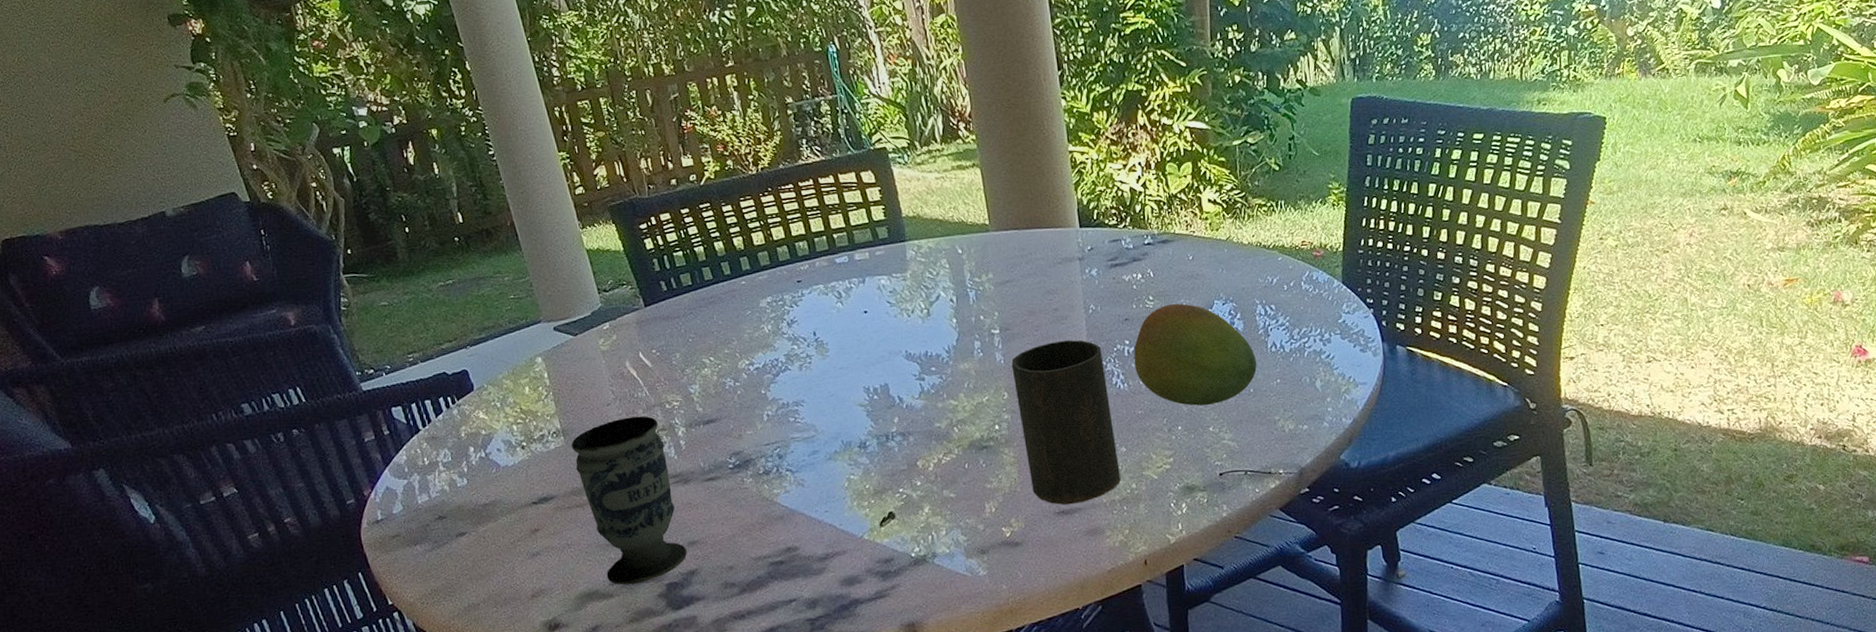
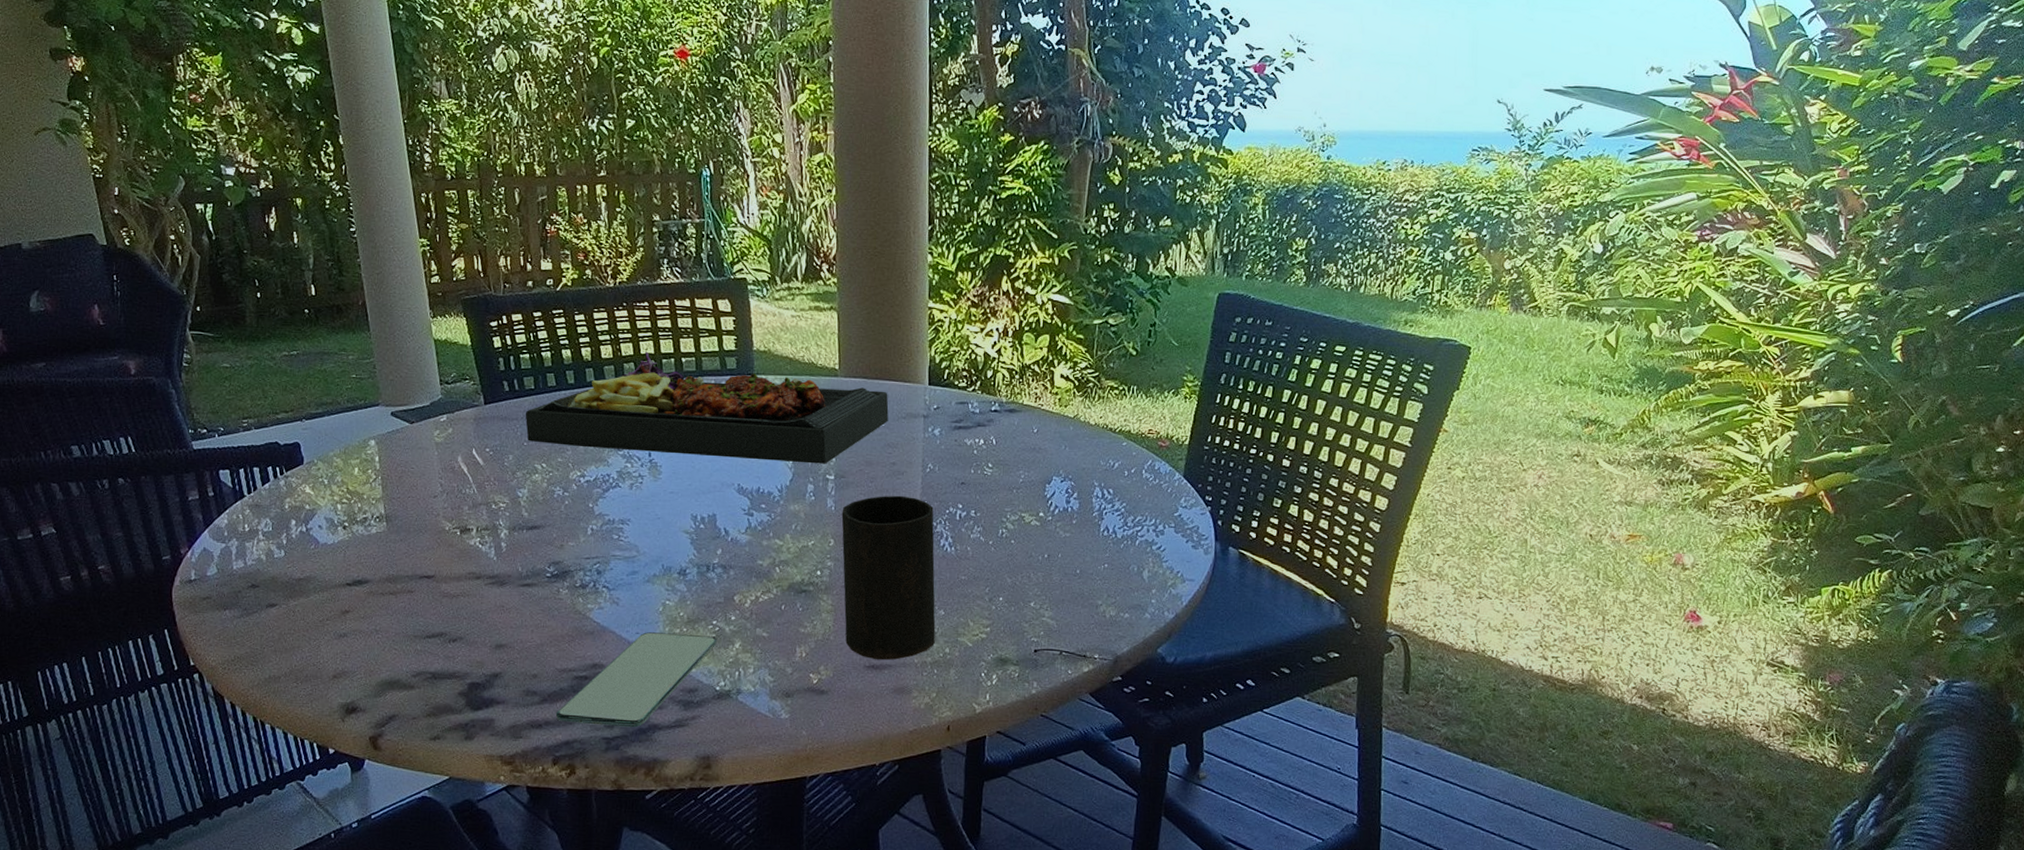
cup: present [571,416,688,585] -> none [392,512,494,679]
food platter: none [686,233,1045,337] -> present [525,351,889,464]
smartphone: none [756,504,906,609] -> present [555,632,717,728]
fruit: present [1133,303,1257,406] -> none [964,474,1087,580]

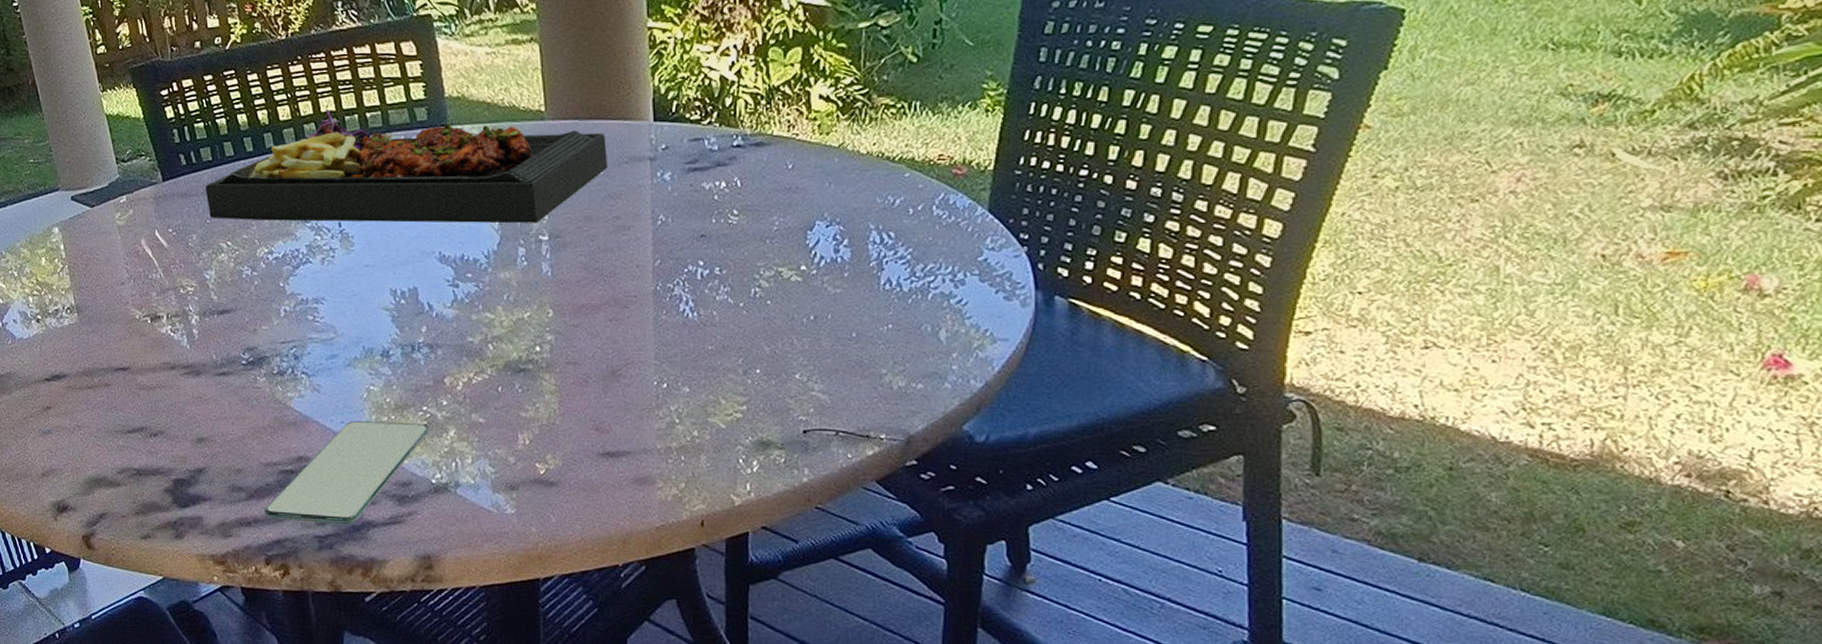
cup: present [841,495,936,660] -> none [560,254,680,447]

